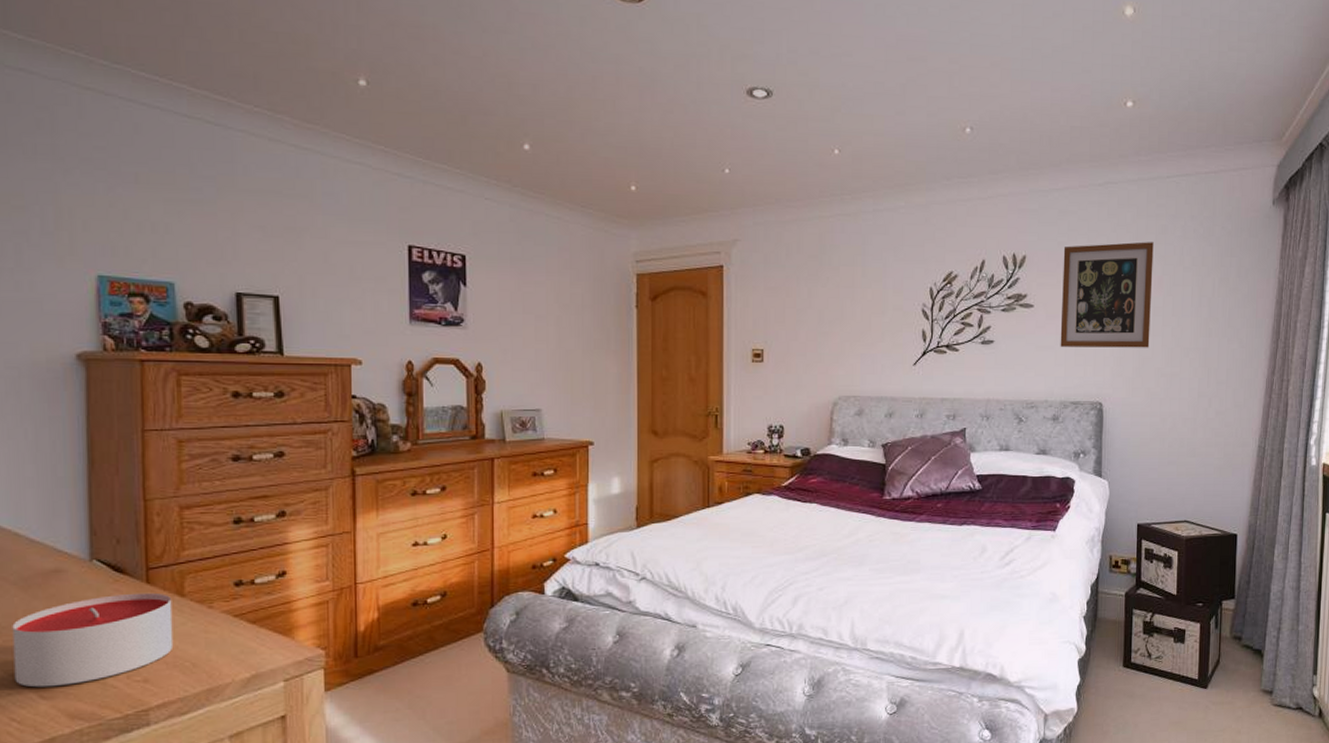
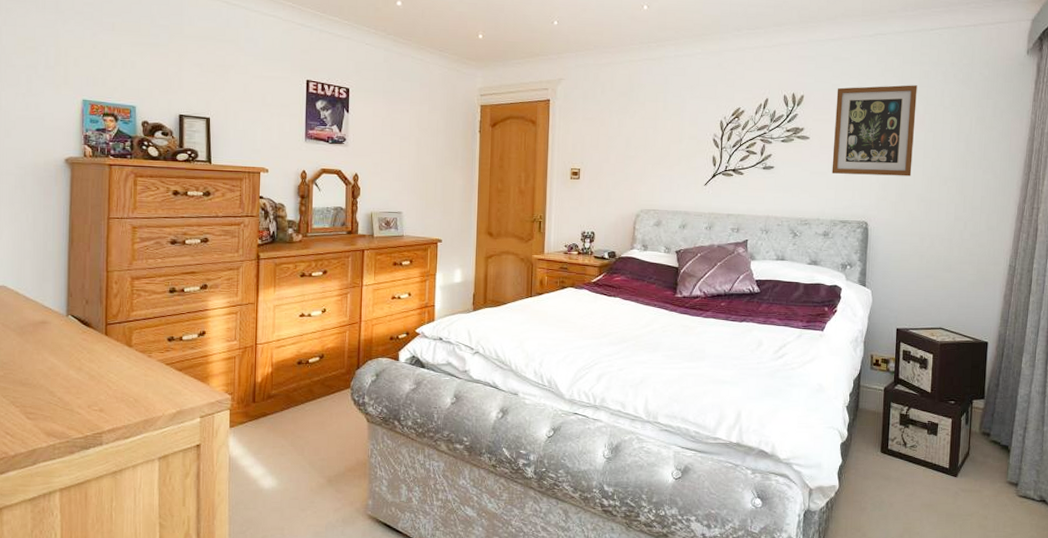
candle: present [12,592,174,688] -> none [10,342,123,411]

